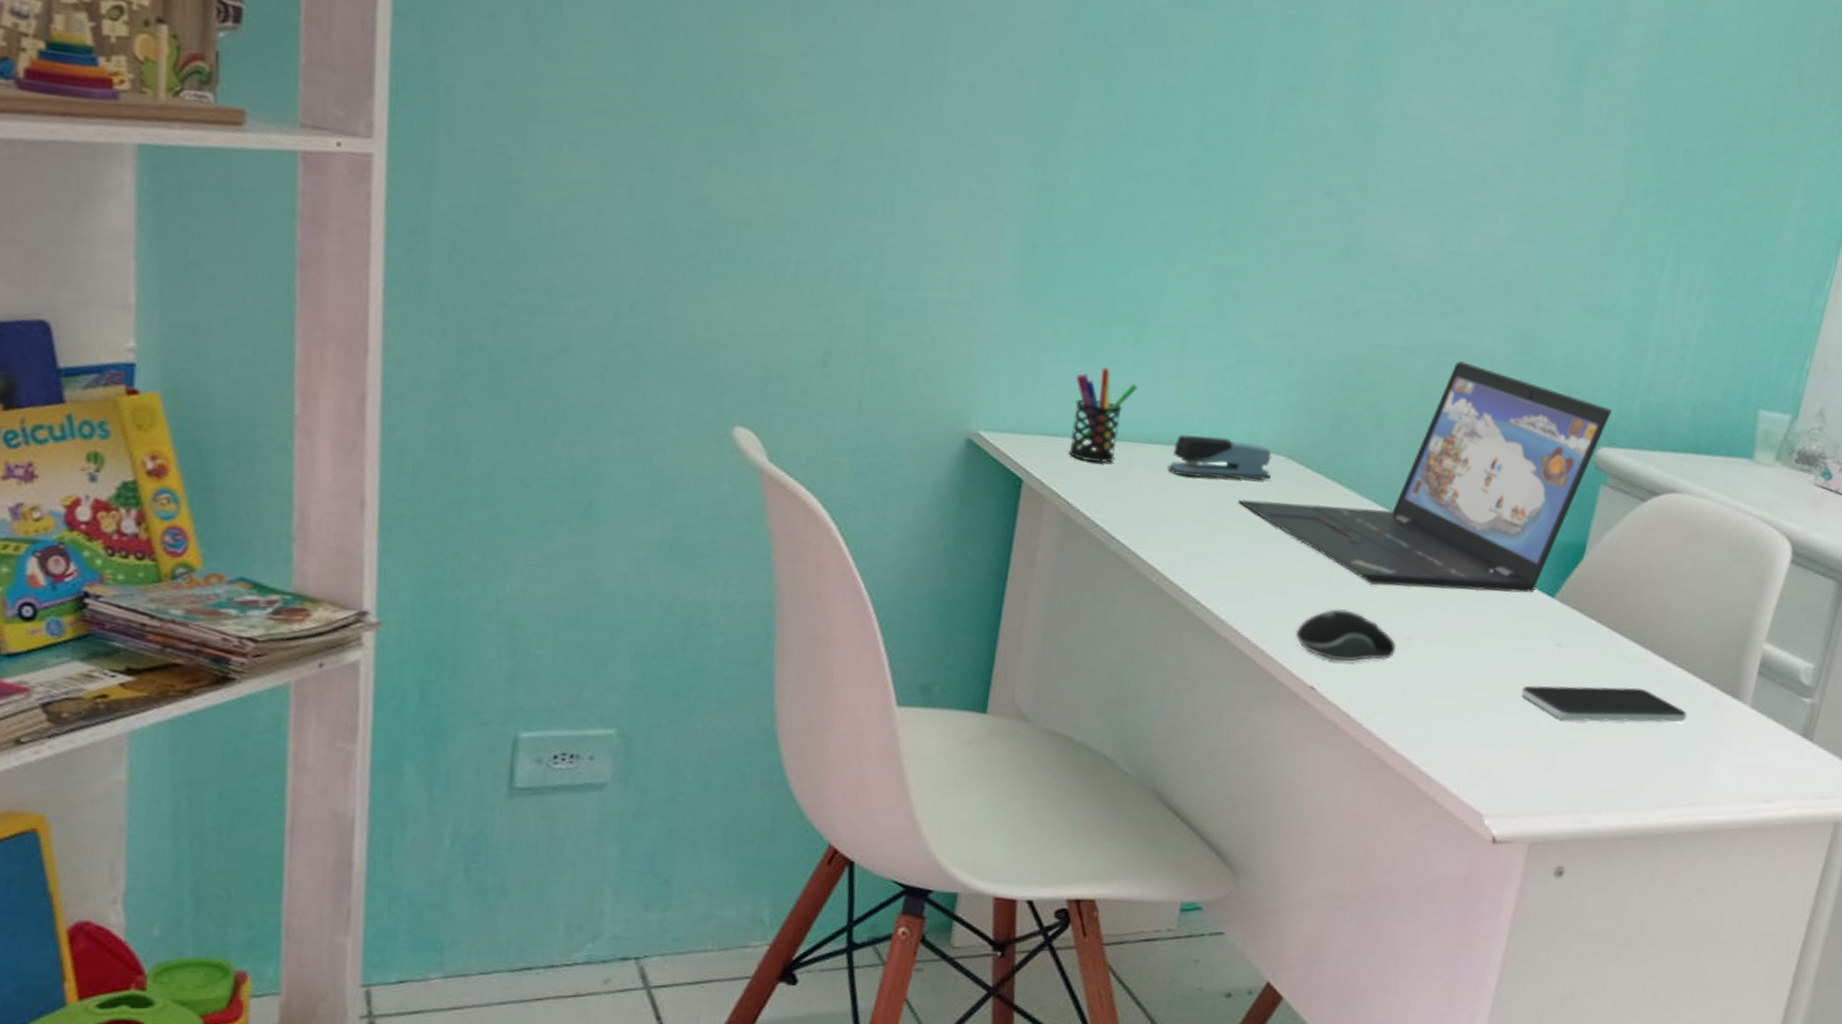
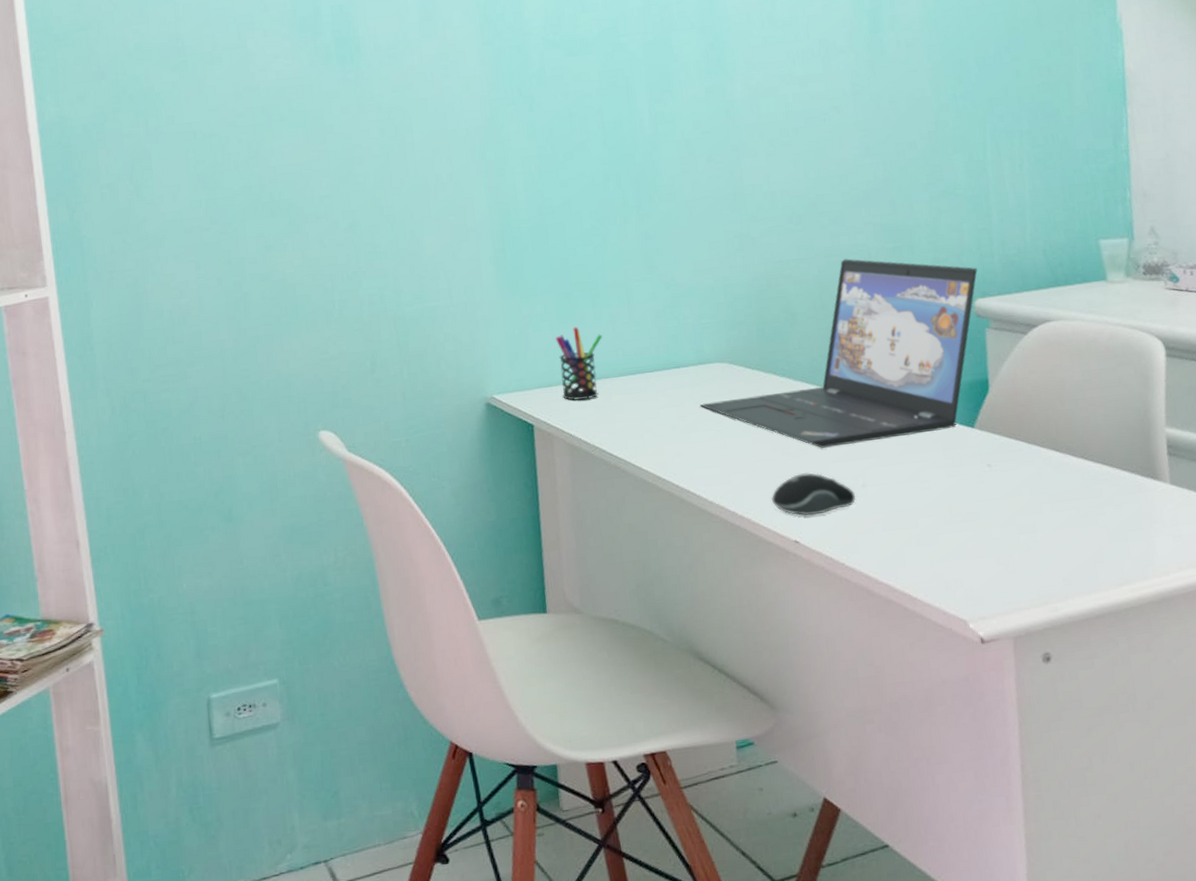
stapler: present [1167,434,1272,480] -> none [639,358,721,396]
smartphone: present [1521,685,1687,723] -> none [969,487,1118,528]

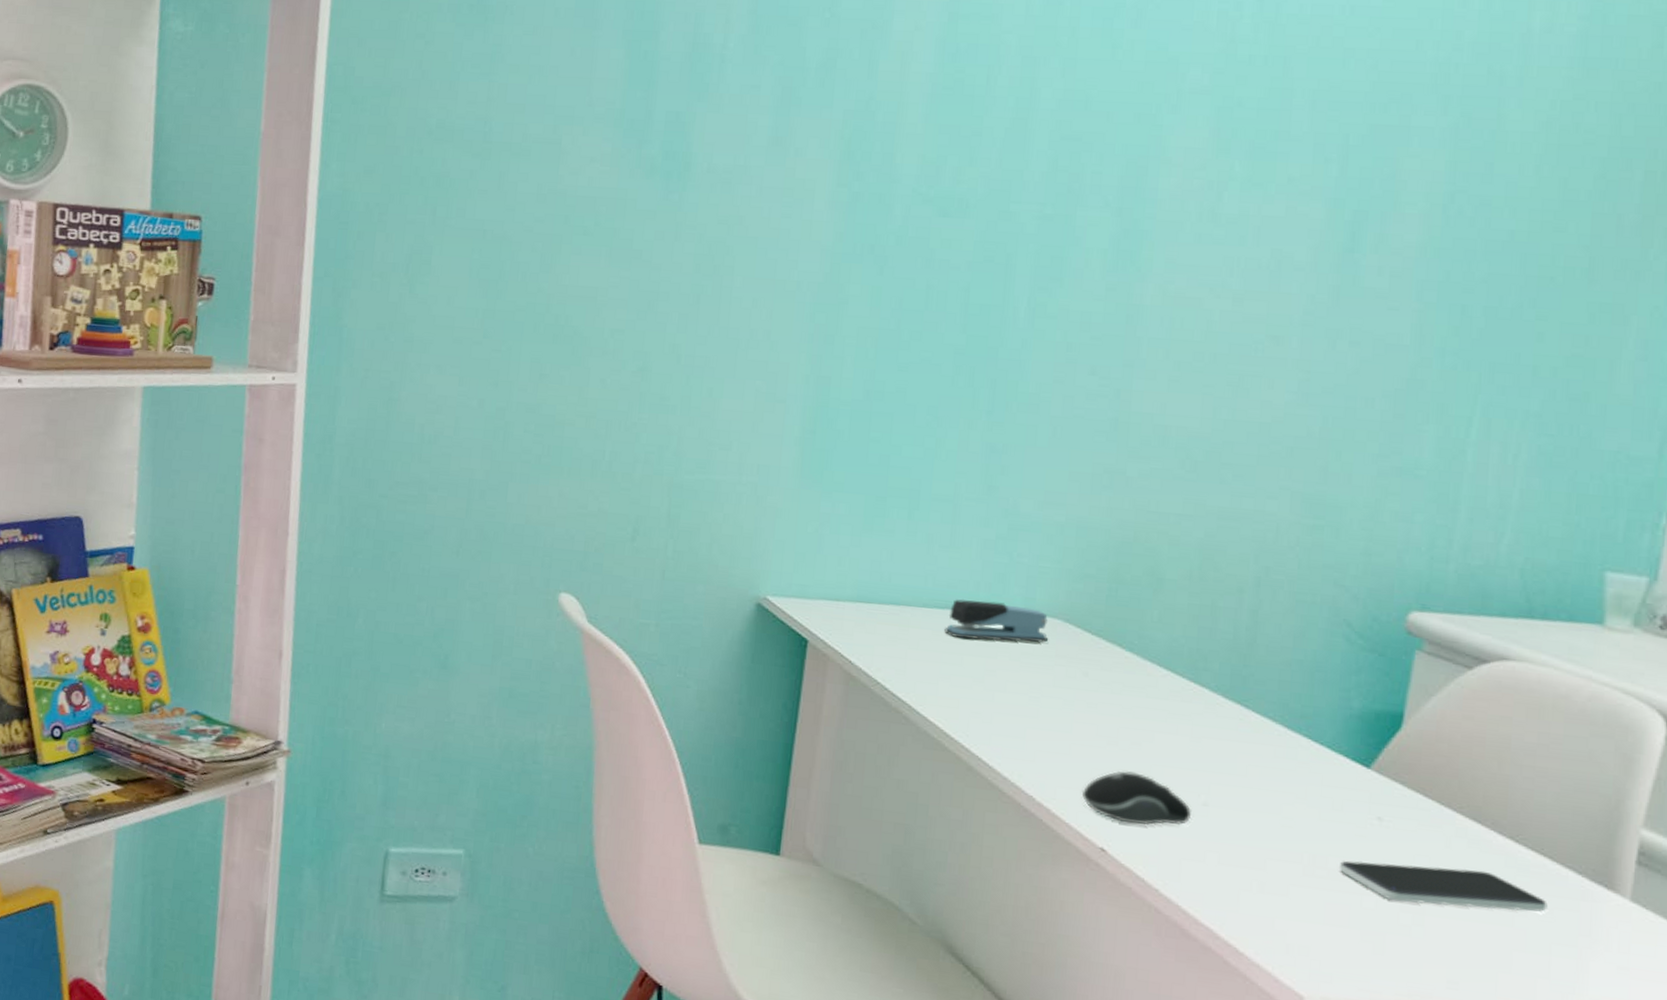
pen holder: present [555,326,603,401] -> none [849,538,913,626]
stapler: none [639,358,721,396] -> present [944,599,1049,643]
laptop: present [699,258,978,448] -> none [1016,526,1422,763]
smartphone: none [969,487,1118,528] -> present [1338,860,1548,912]

